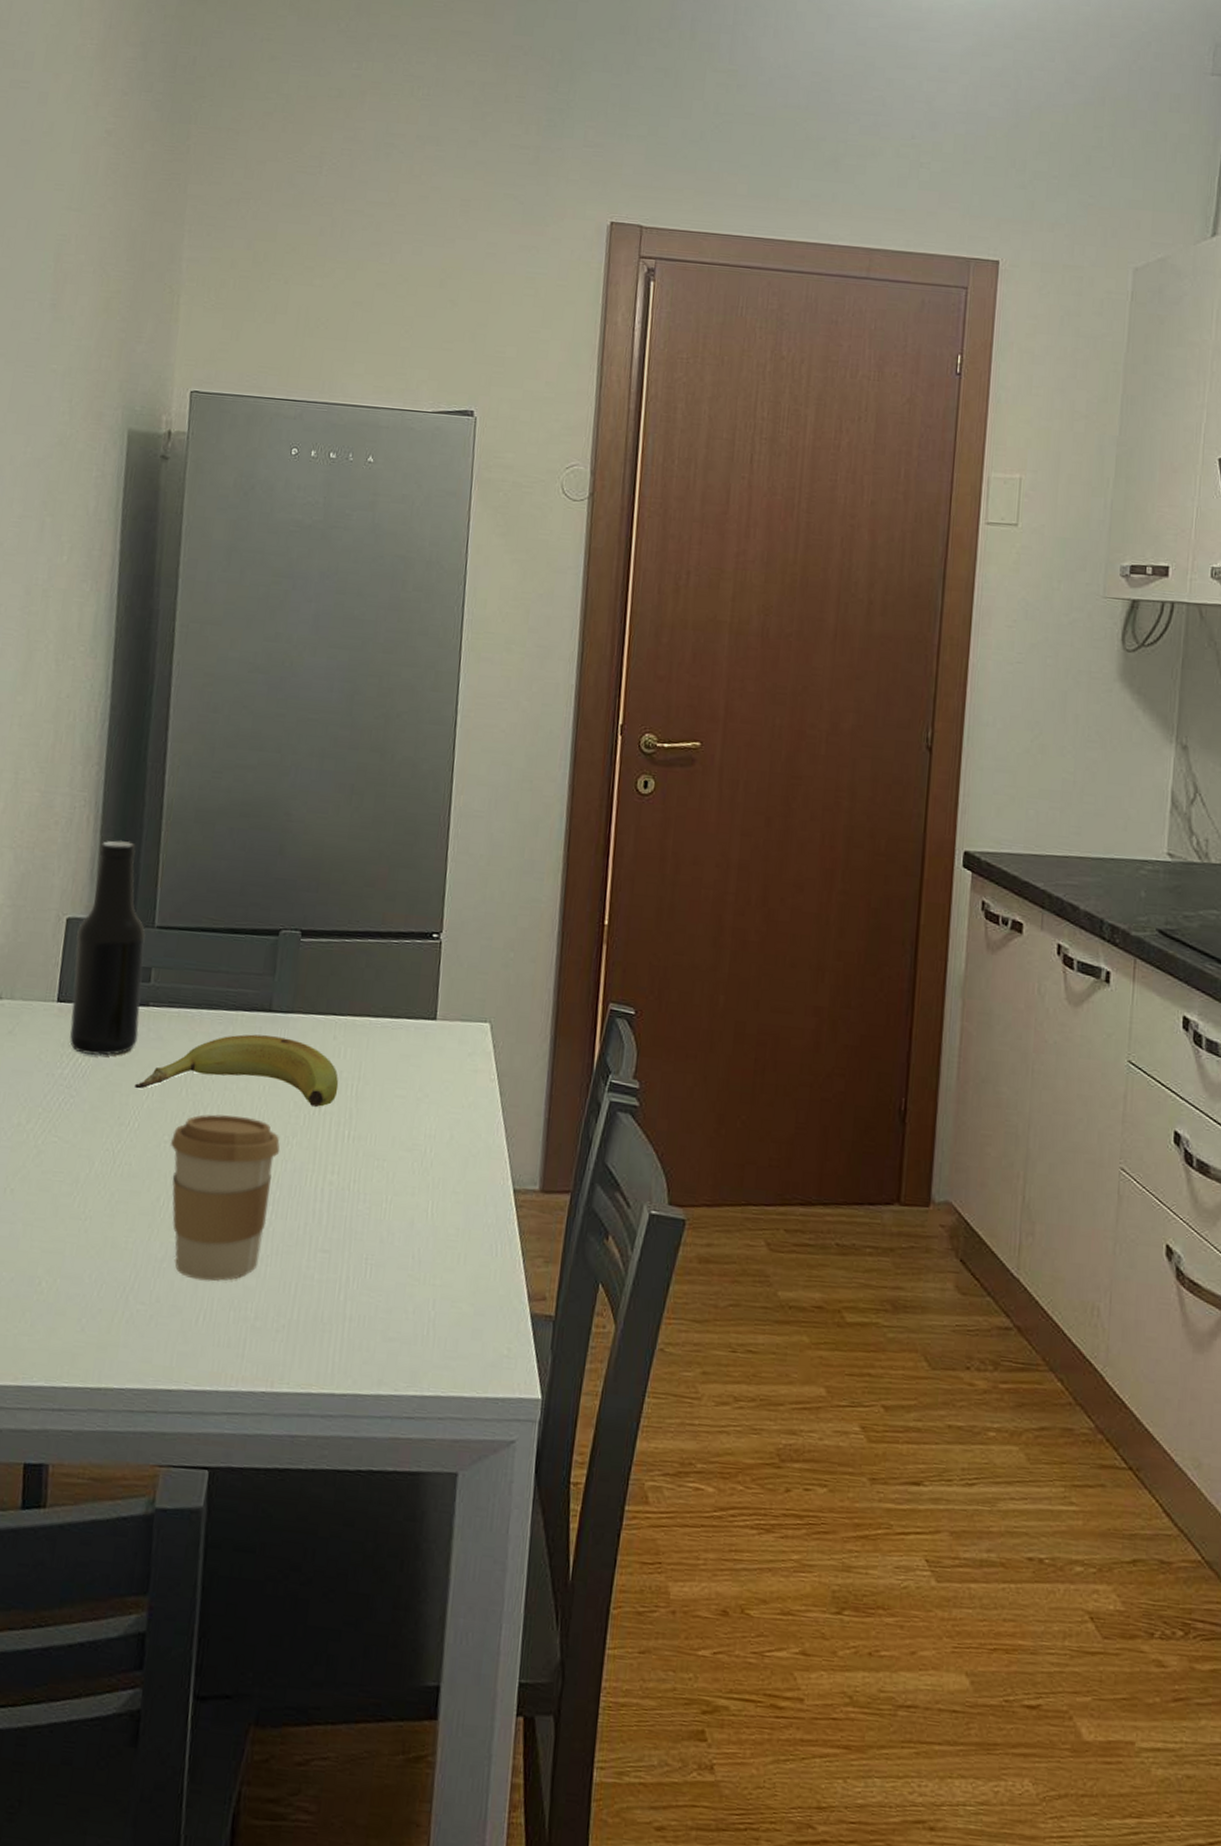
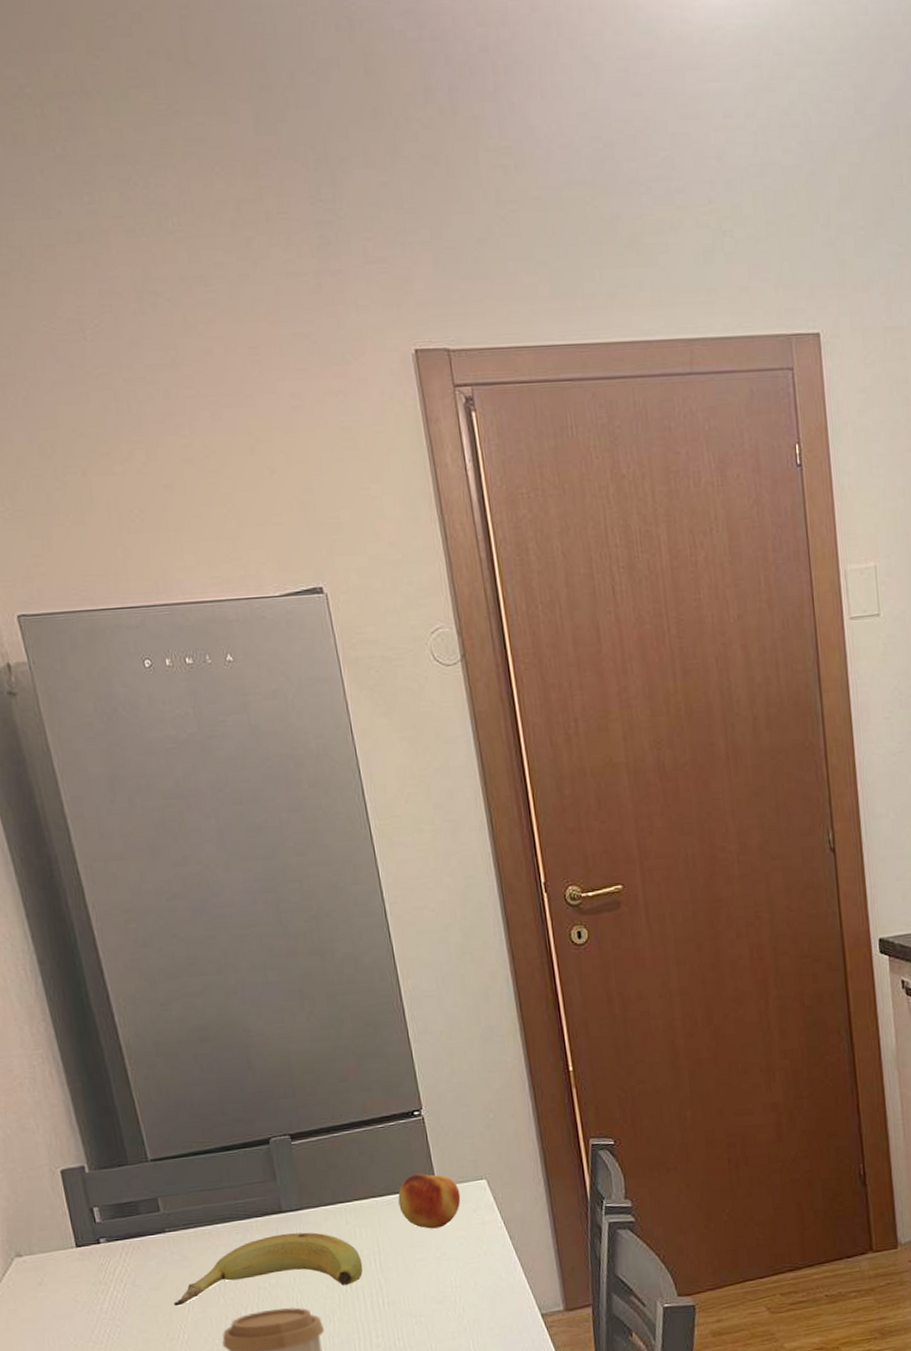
beer bottle: present [69,840,146,1056] -> none [71,1087,164,1287]
fruit: none [392,1001,460,1066] -> present [398,1174,461,1229]

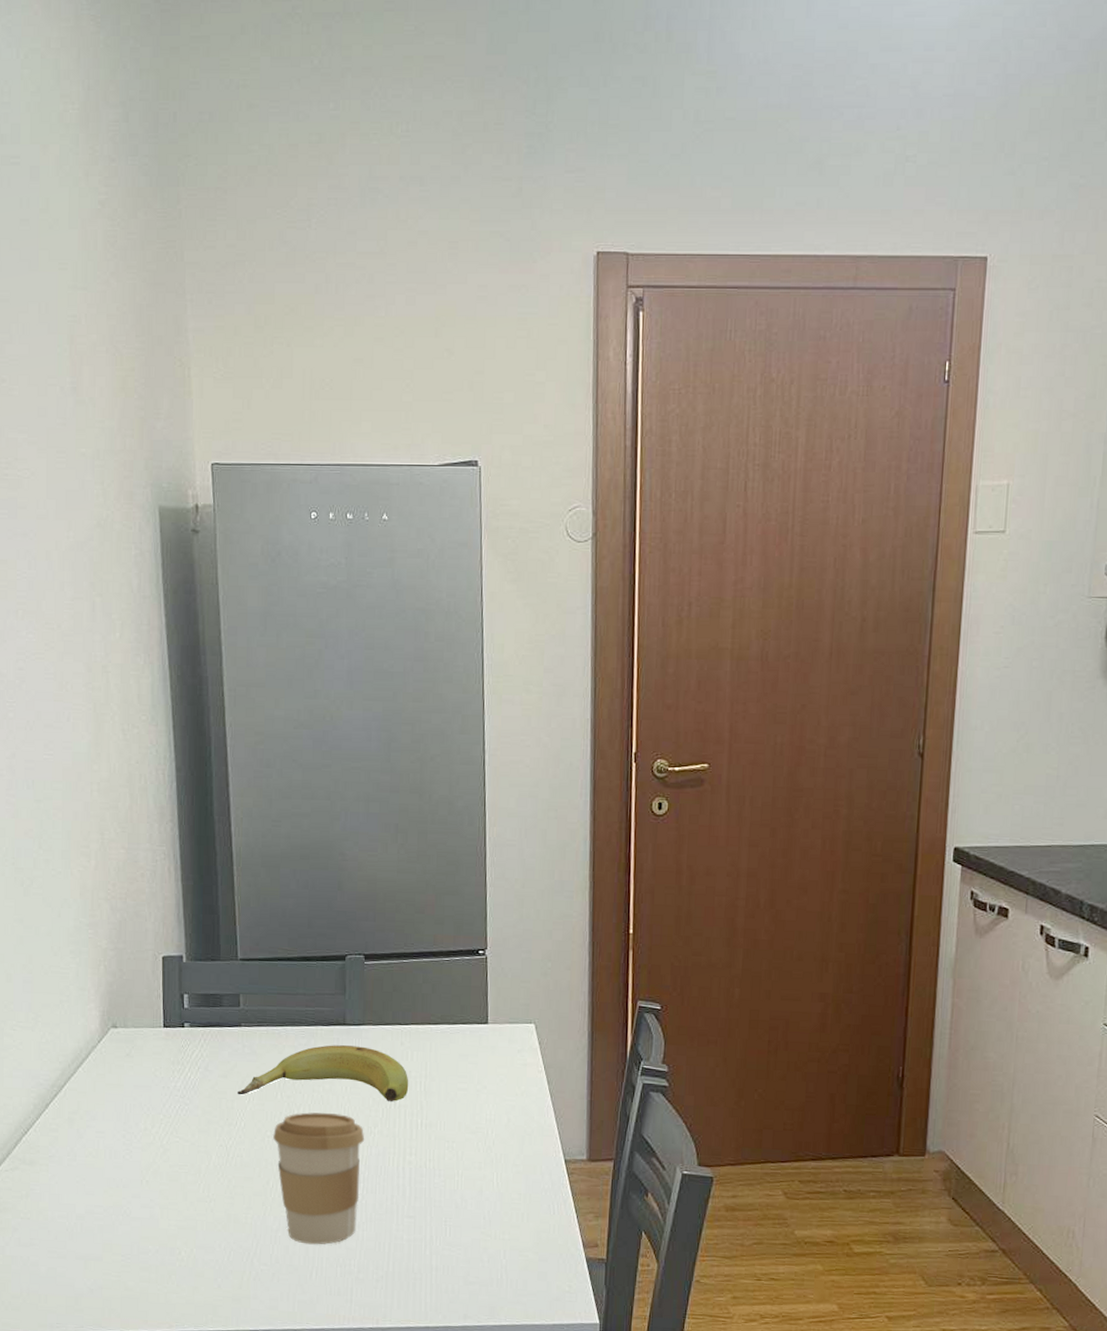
fruit: present [398,1174,461,1229] -> none [451,1009,509,1063]

